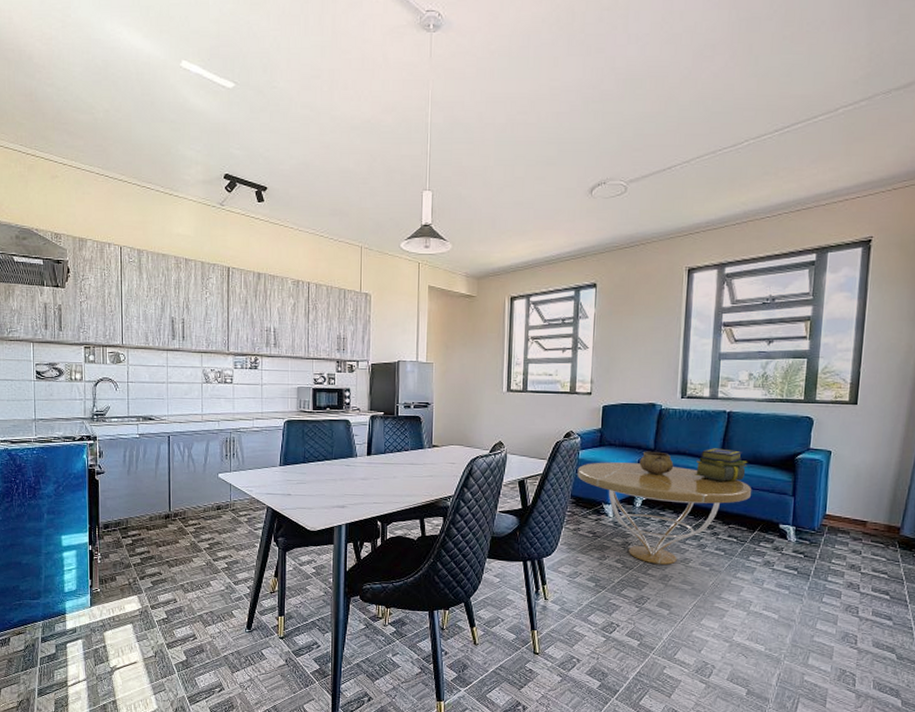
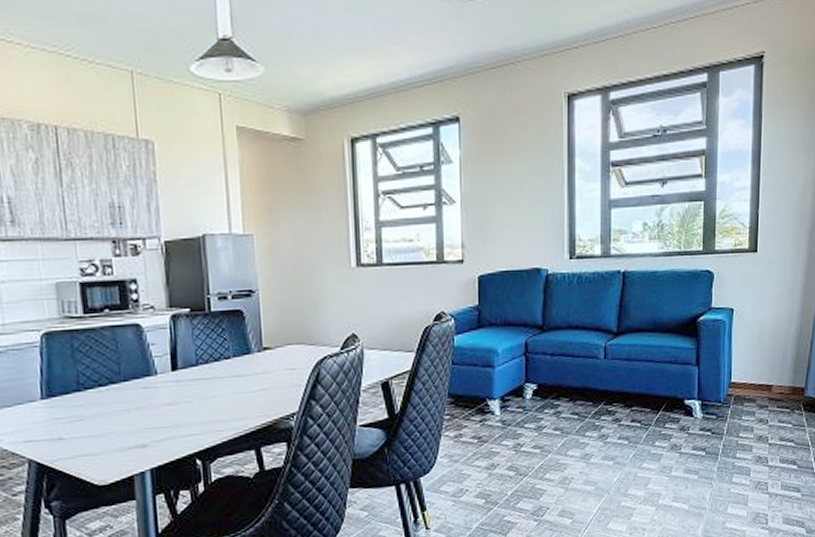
coffee table: present [577,462,751,565] -> none [453,344,653,466]
decorative bowl: present [639,451,674,475] -> none [526,328,567,357]
stack of books: present [694,448,748,482] -> none [590,317,647,357]

